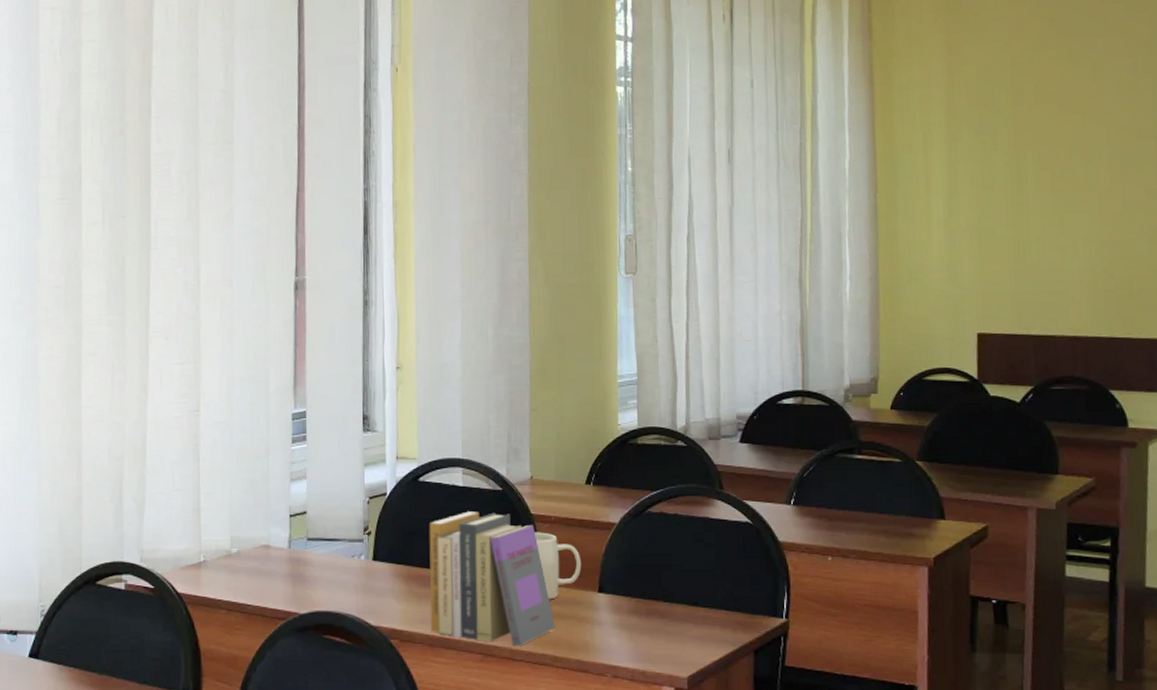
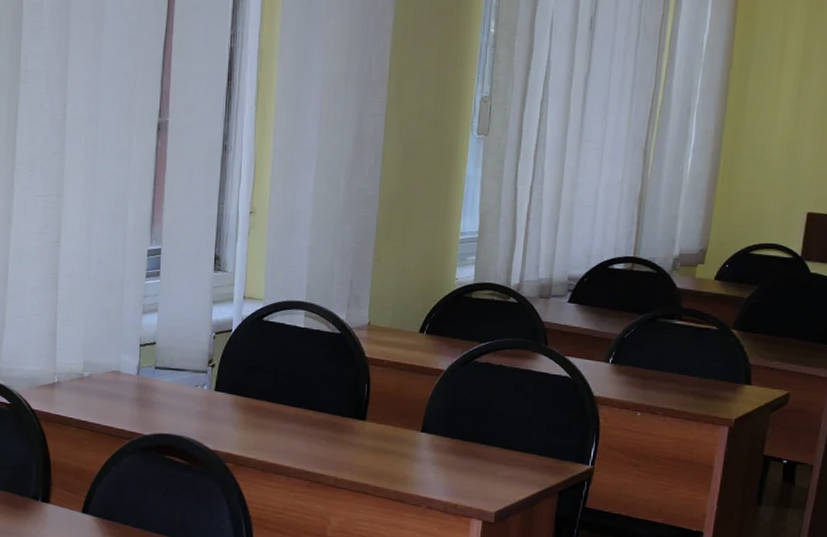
books: present [429,511,556,647] -> none [263,351,379,476]
mug: present [534,532,582,600] -> none [366,374,409,436]

